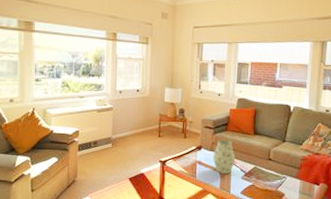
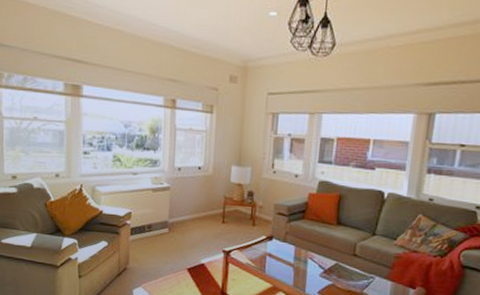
vase: present [212,139,236,173] -> none [285,228,313,269]

